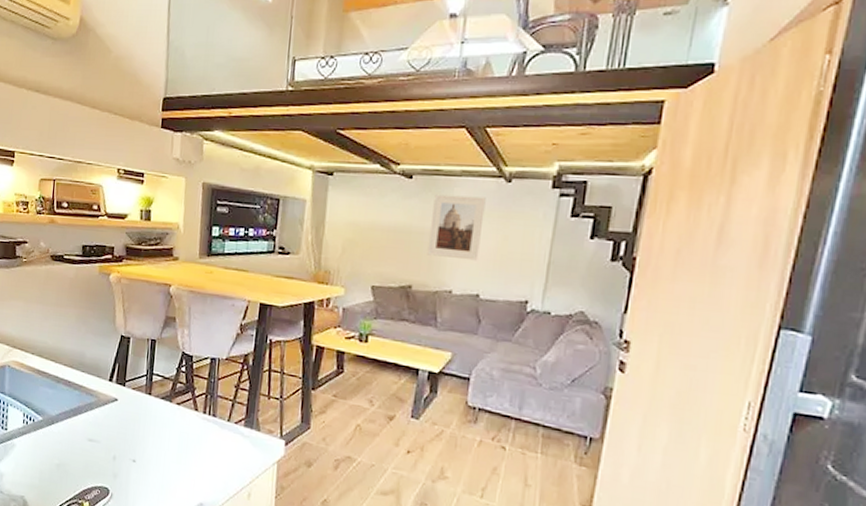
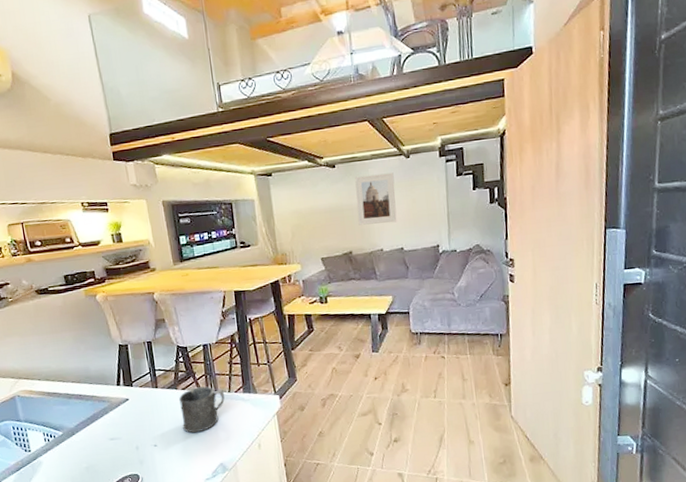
mug: none [167,405,222,460] -> present [178,386,225,433]

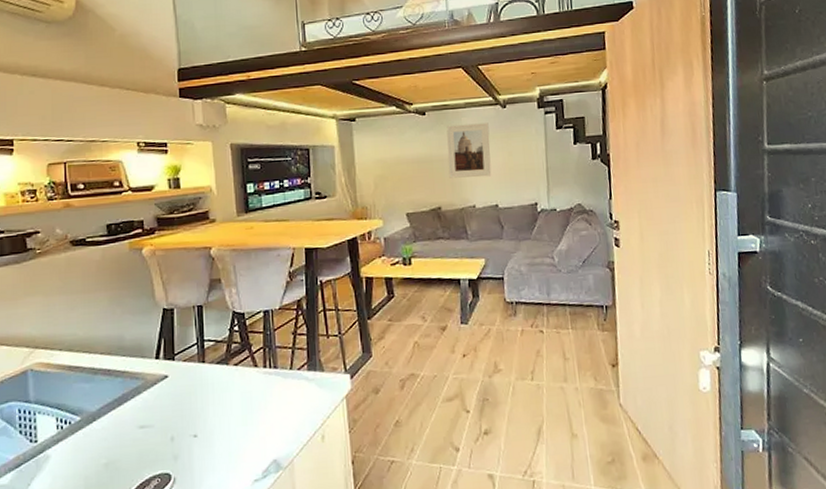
mug: present [178,386,225,433] -> none [228,361,285,421]

